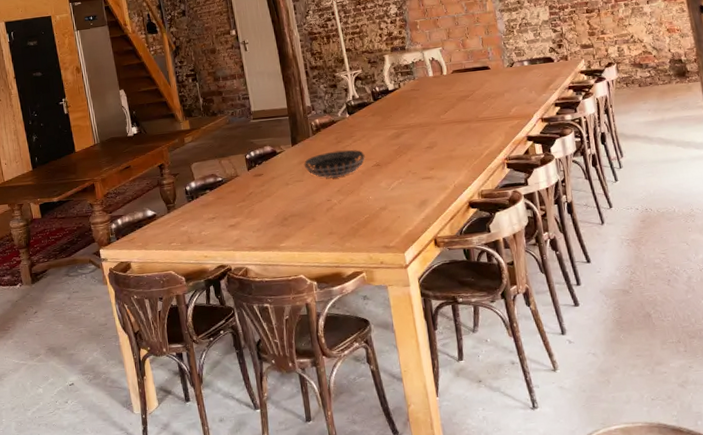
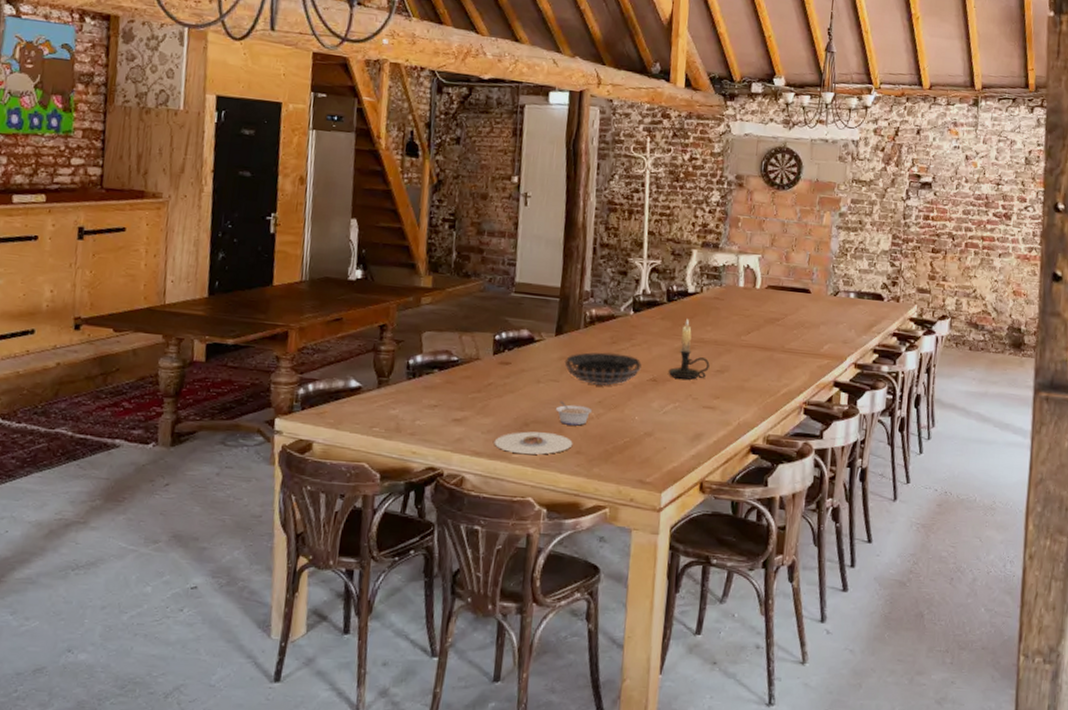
plate: none [264,222,325,243] -> present [494,431,573,455]
legume: none [305,195,334,214] -> present [555,401,592,426]
candle holder: none [387,111,420,160] -> present [668,318,710,380]

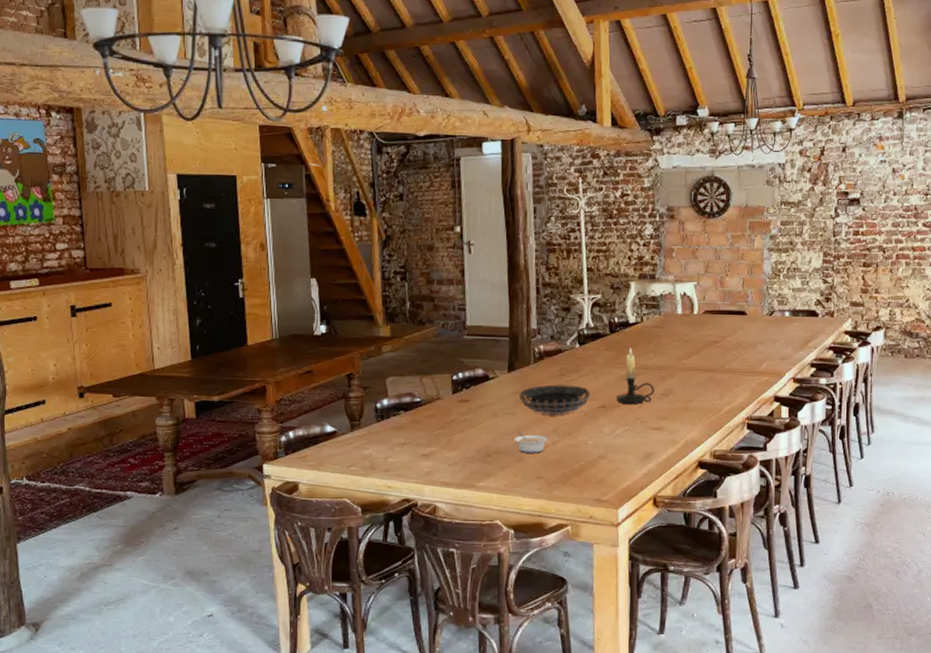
plate: present [494,431,573,455] -> none [460,461,533,482]

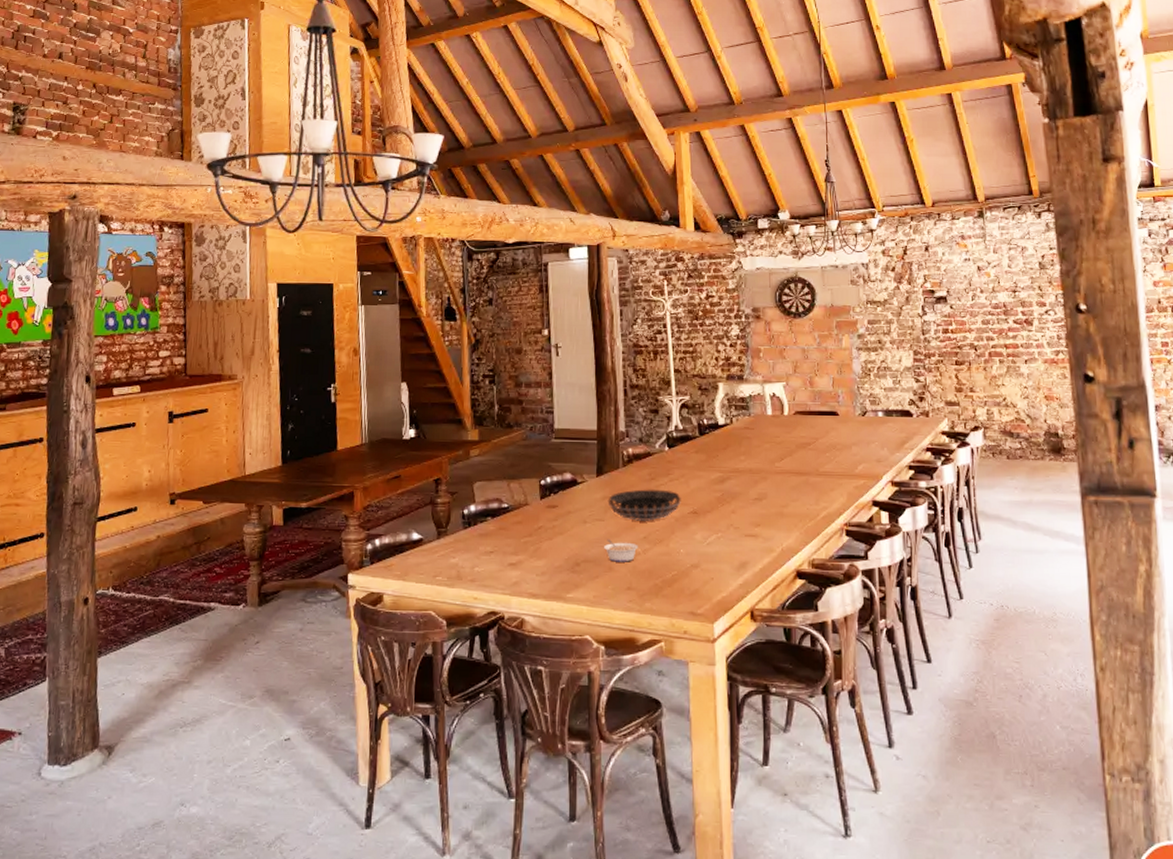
candle holder: present [615,347,654,404] -> none [707,450,747,509]

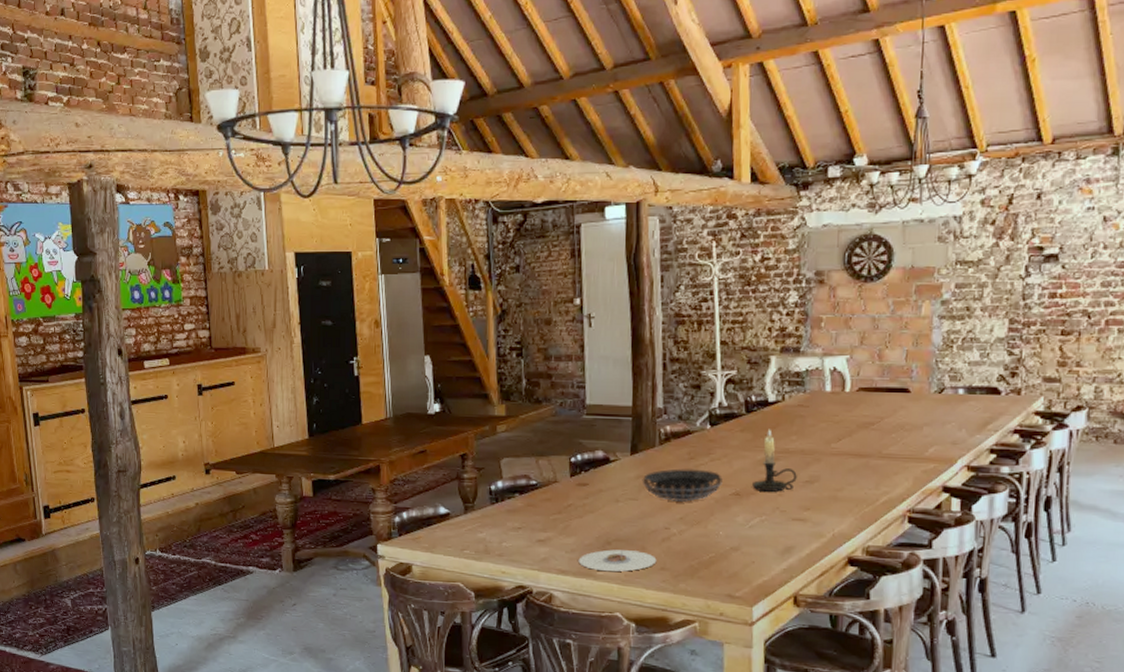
plate: none [549,571,623,593] -> present [578,549,657,572]
legume: present [603,539,638,562] -> none [636,519,674,543]
candle holder: none [707,450,747,509] -> present [751,429,797,492]

